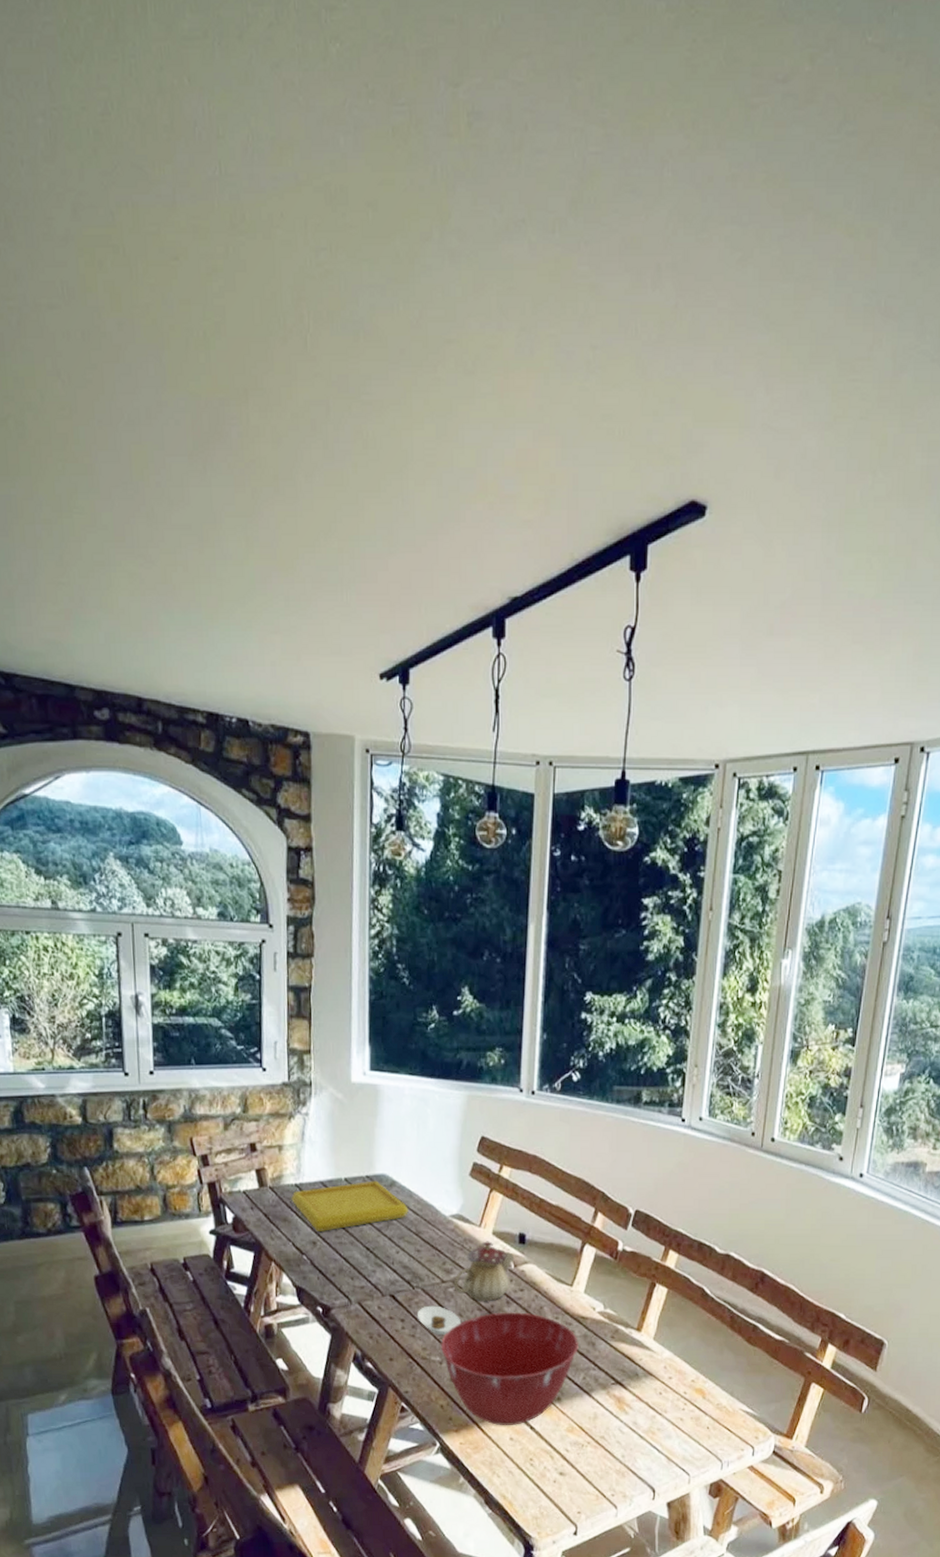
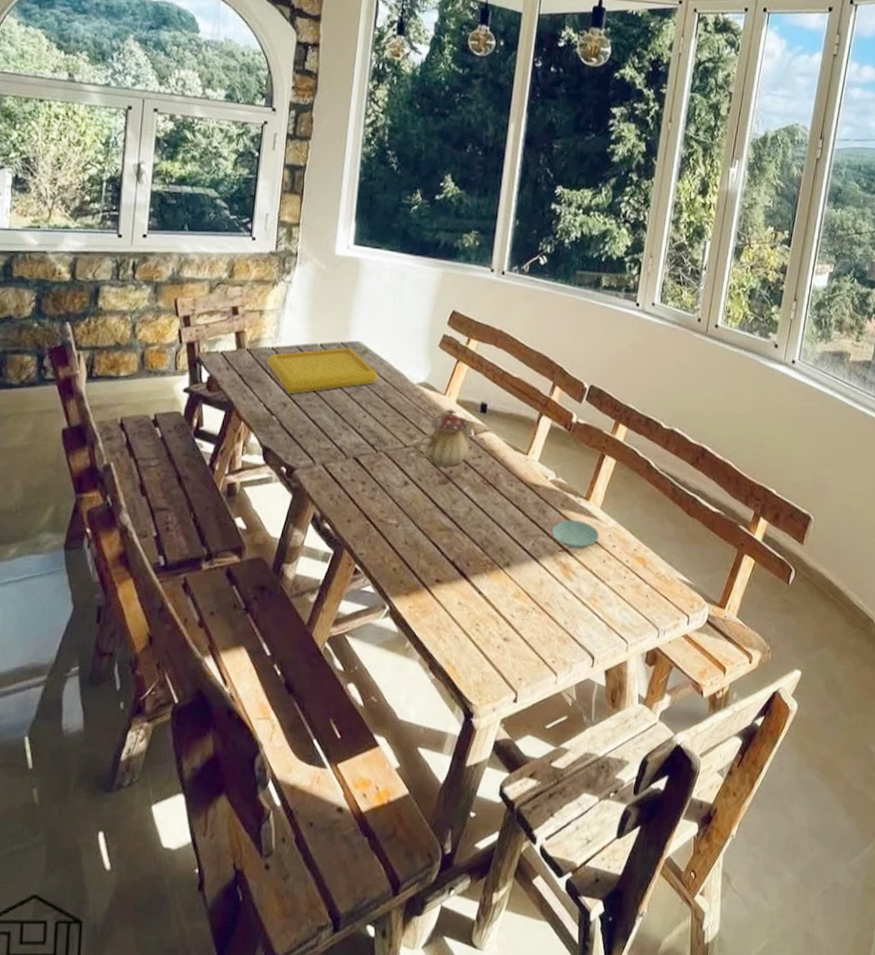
saucer: present [418,1305,461,1336] -> none [378,469,419,499]
mixing bowl: present [440,1312,578,1426] -> none [397,477,530,591]
saucer: none [603,1352,653,1381] -> present [552,520,599,549]

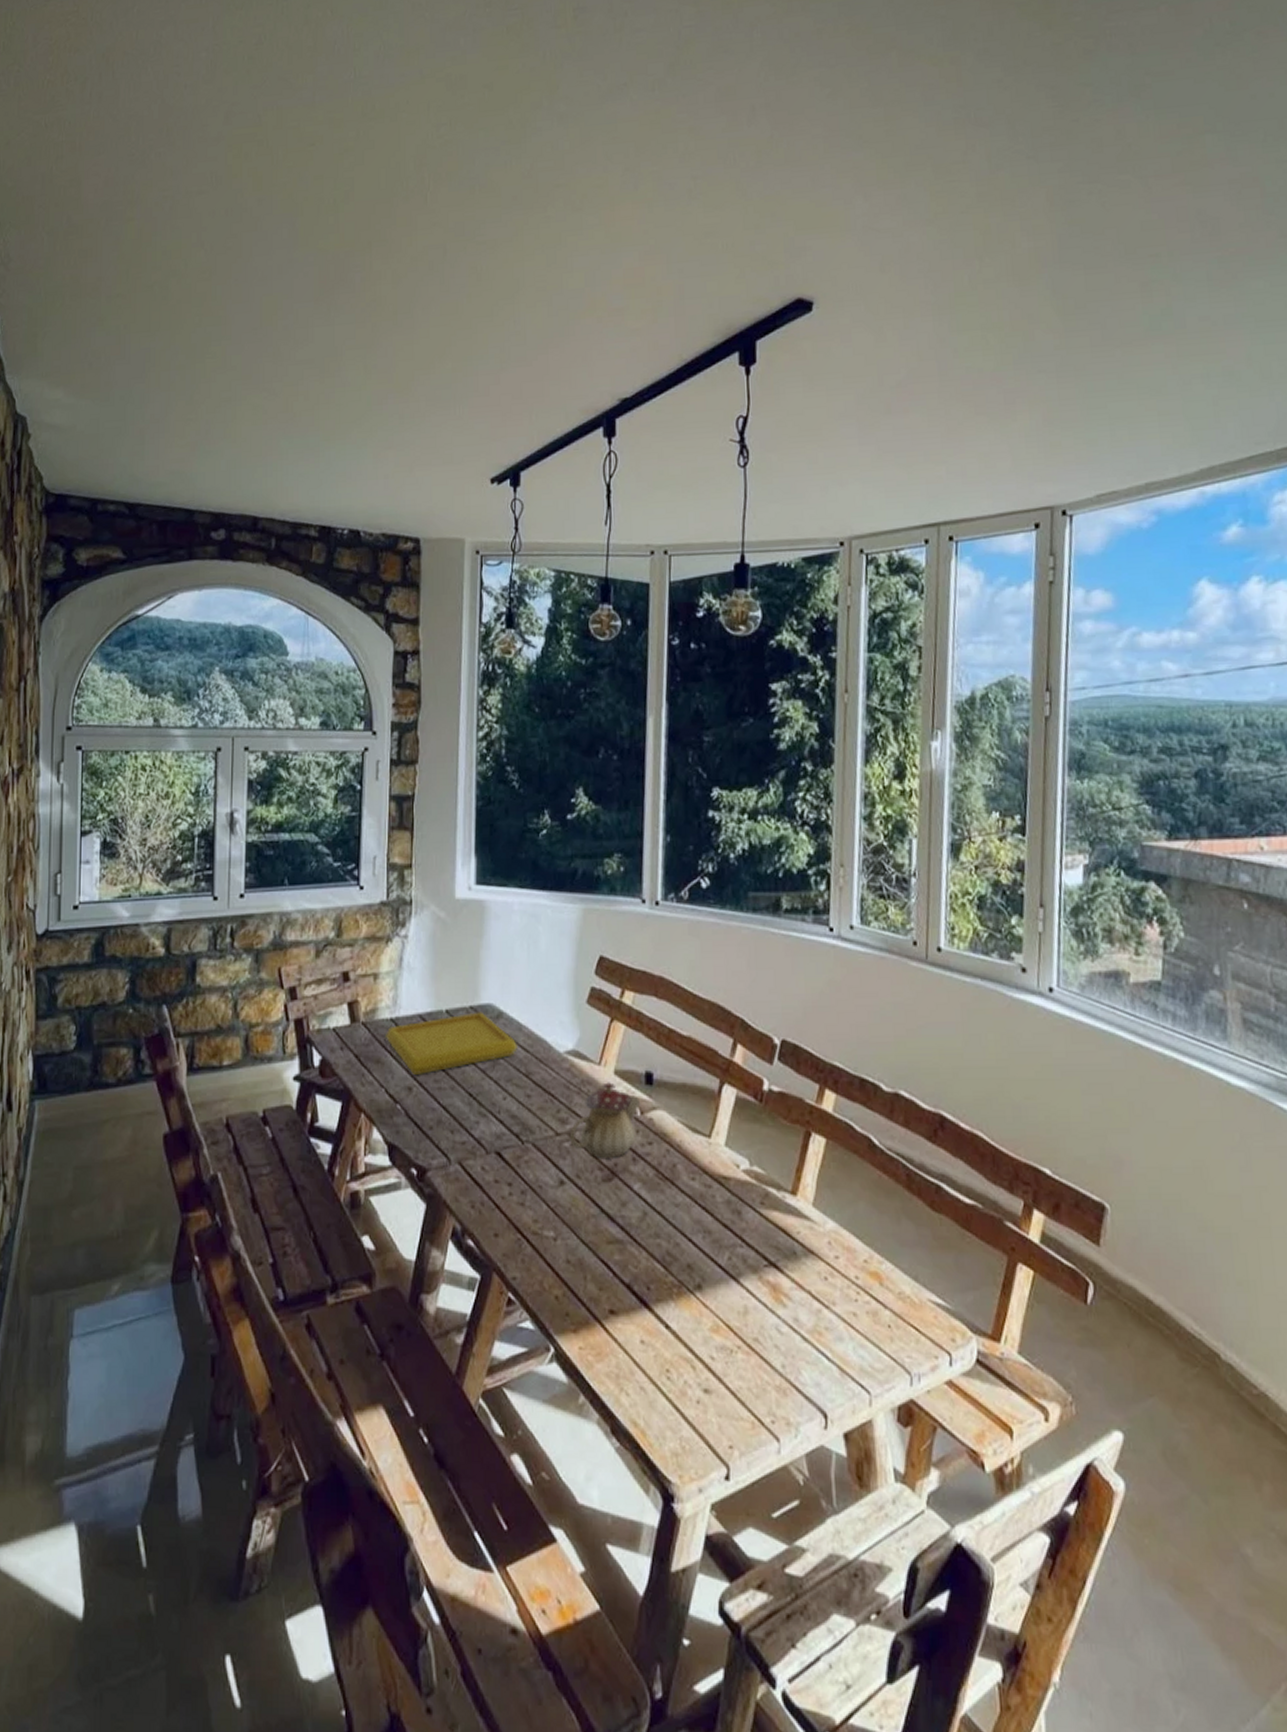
saucer: present [552,520,599,549] -> none [752,1223,815,1262]

